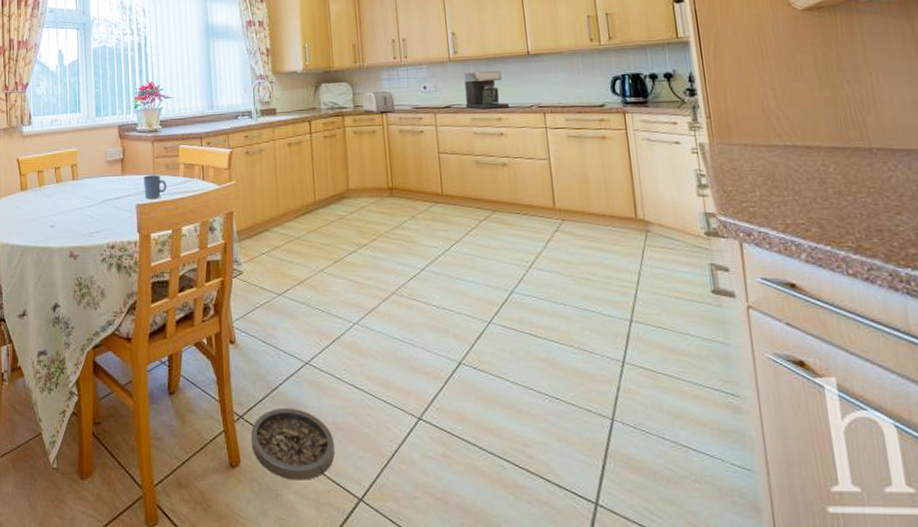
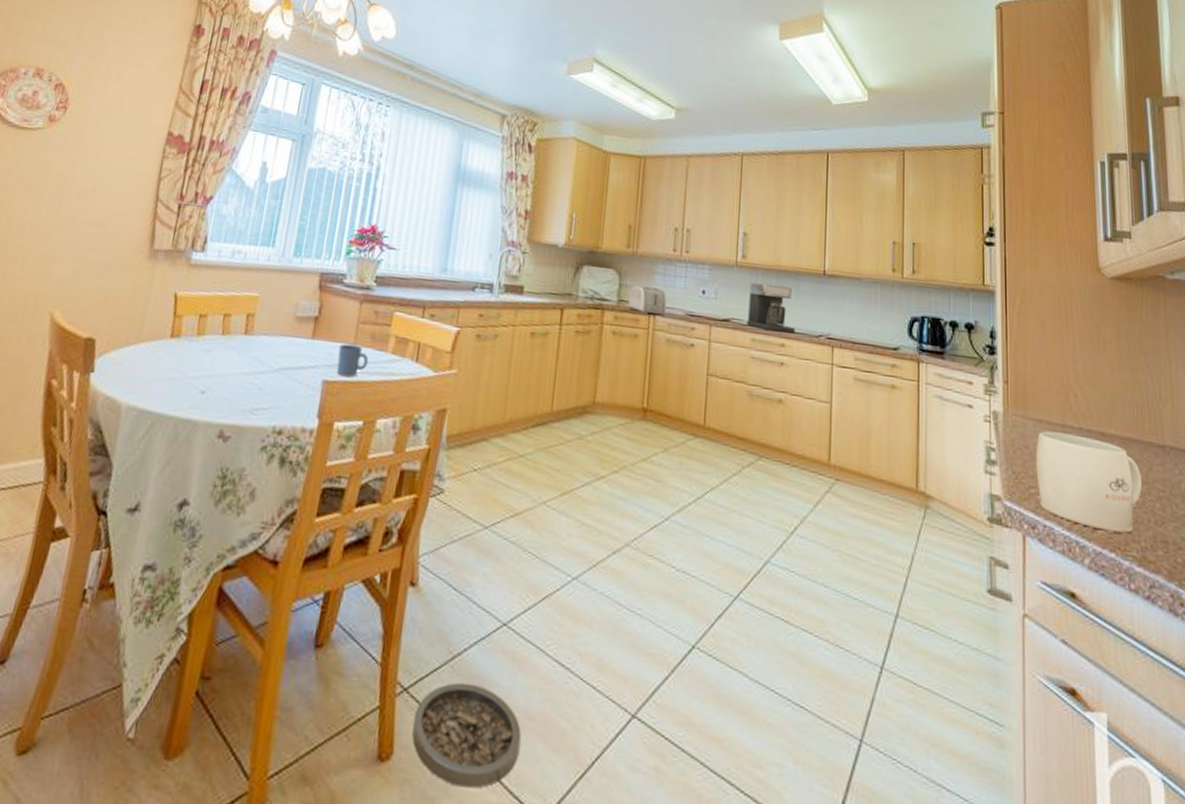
mug: none [744,152,853,229] -> present [1035,431,1143,534]

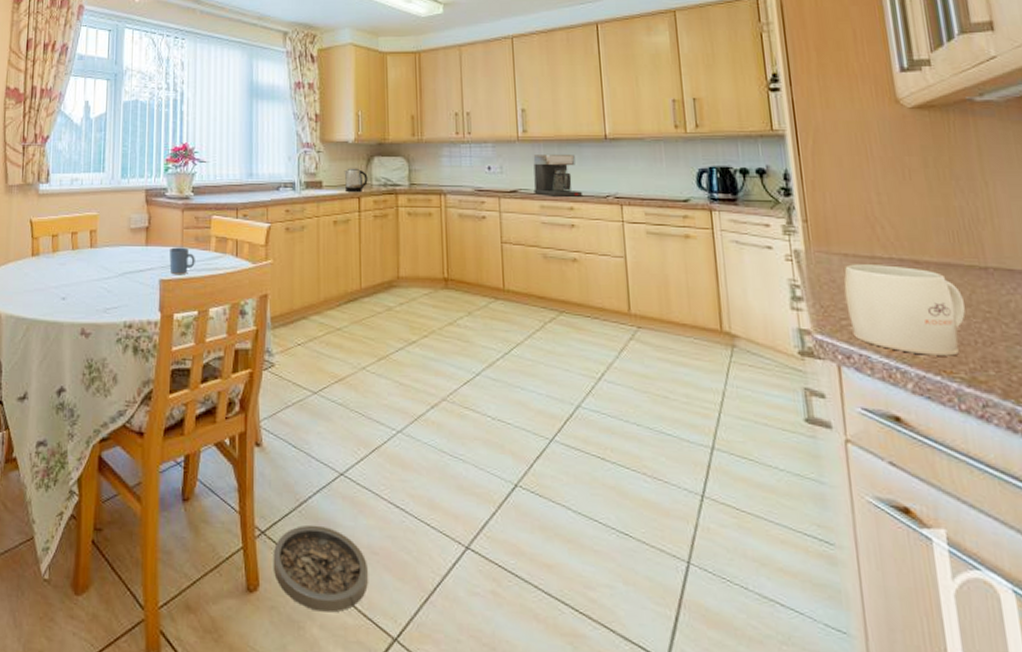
kettle: none [548,274,574,304] -> present [344,168,368,193]
toaster: present [628,285,667,318] -> none [419,170,456,195]

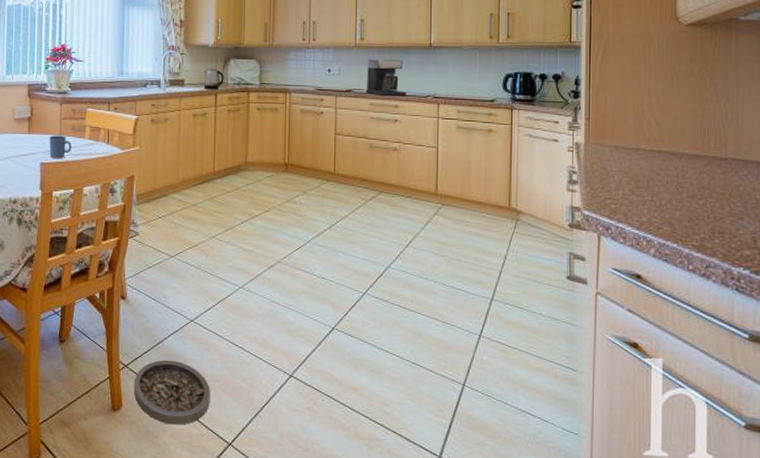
mug: present [843,264,966,356] -> none [611,155,705,228]

